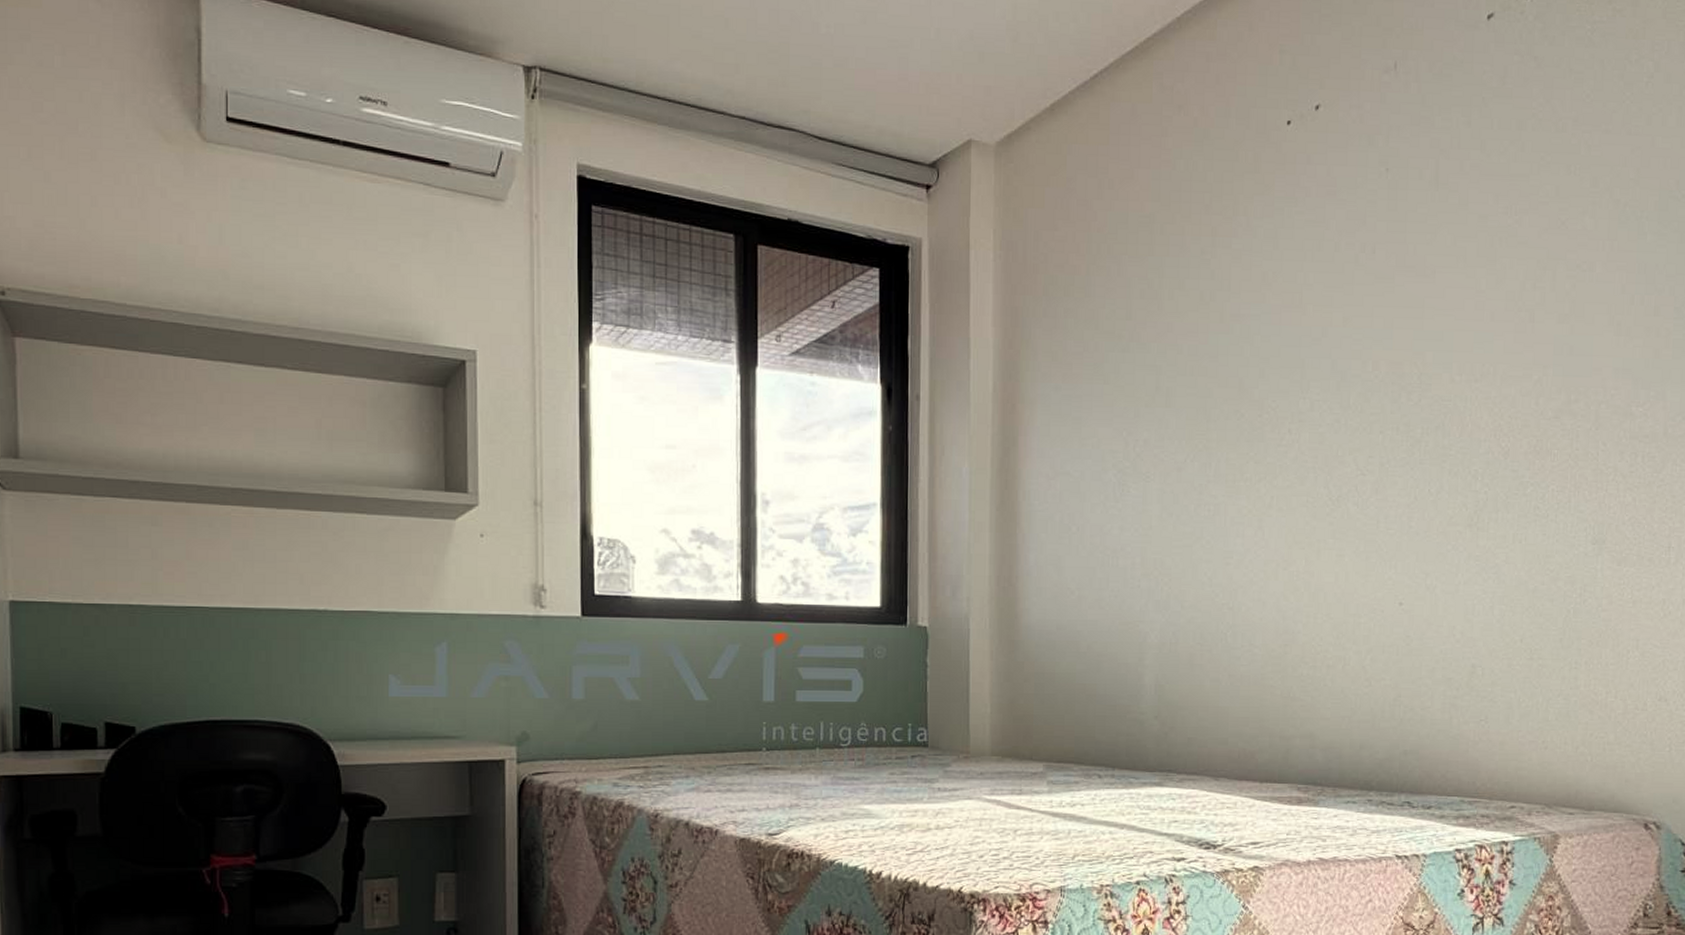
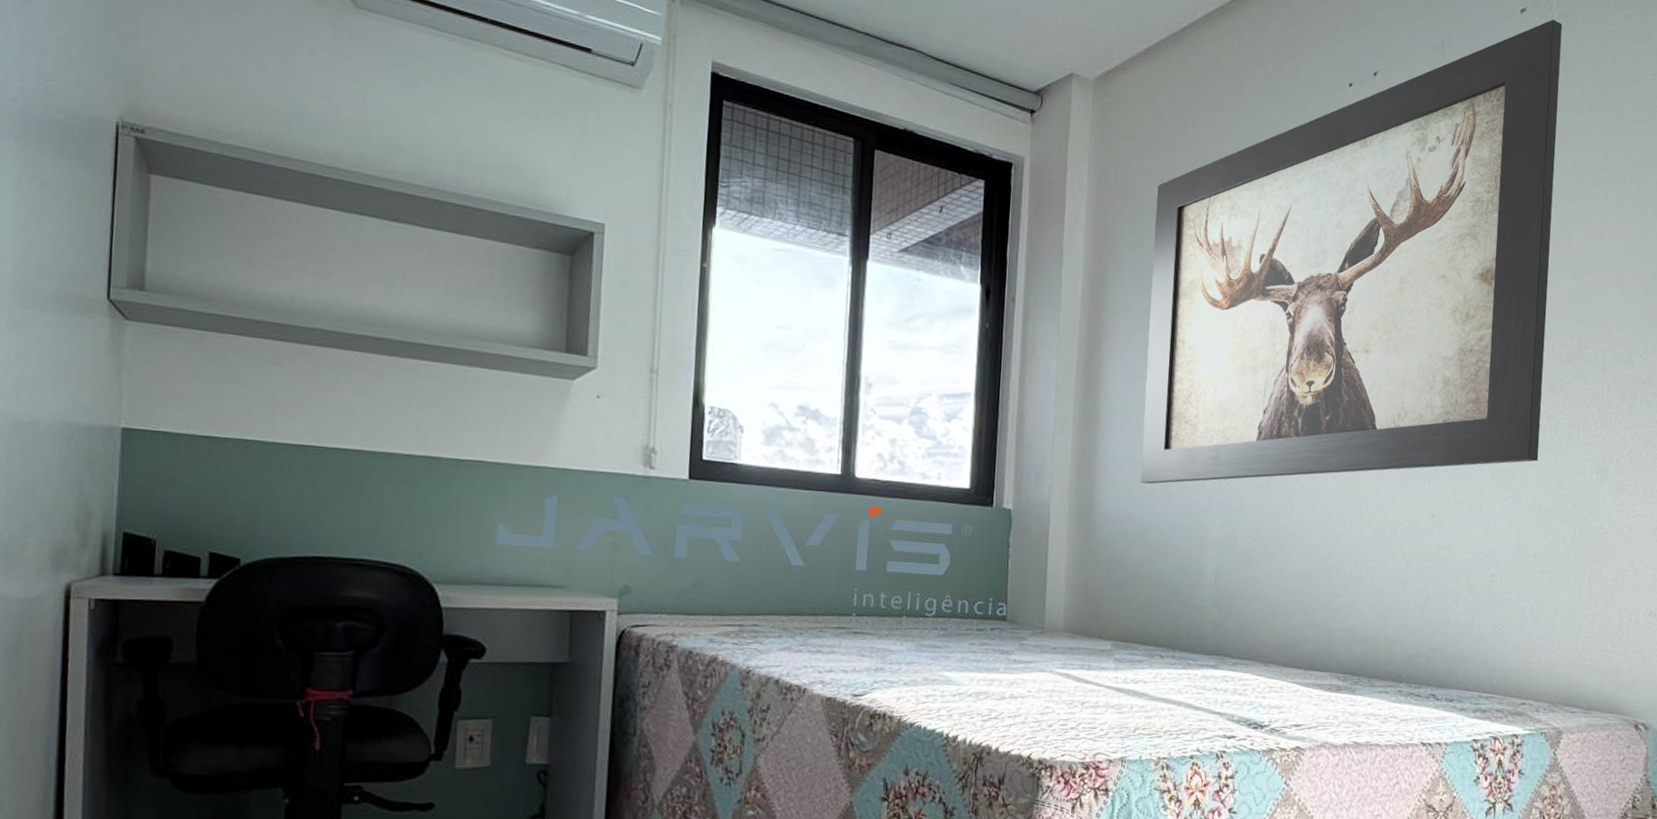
wall art: none [1068,23,1538,589] -> present [1140,19,1562,484]

